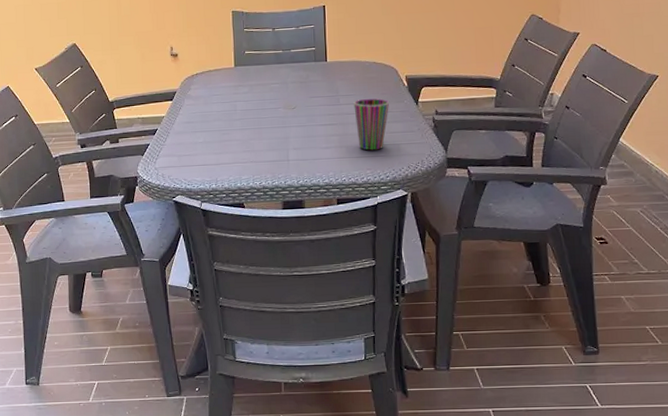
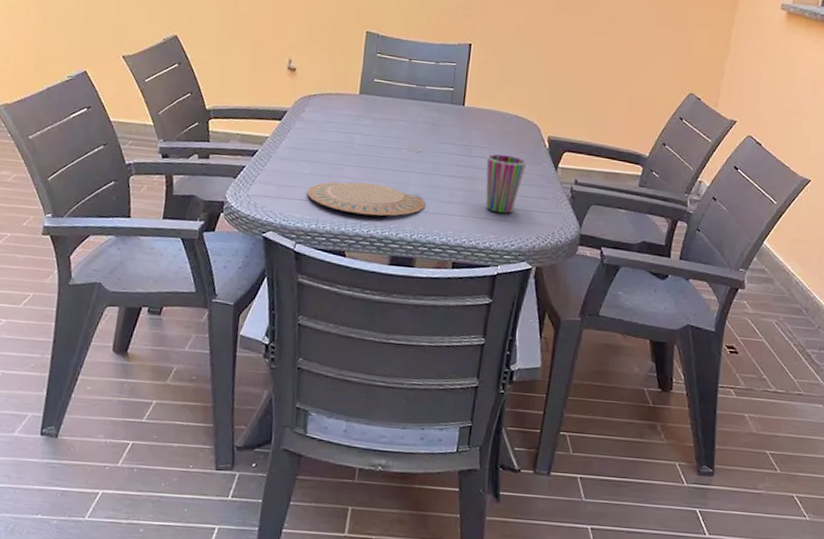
plate: none [204,142,307,170] -> present [307,182,426,216]

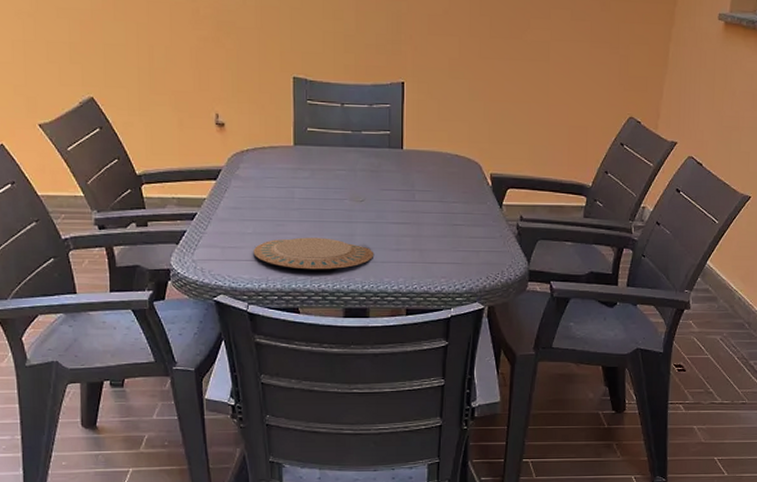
cup: present [486,154,527,214] -> none [431,196,471,256]

